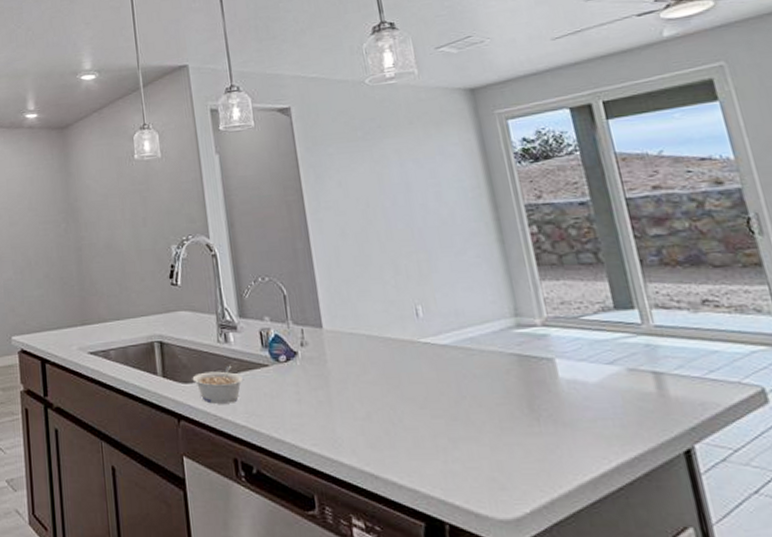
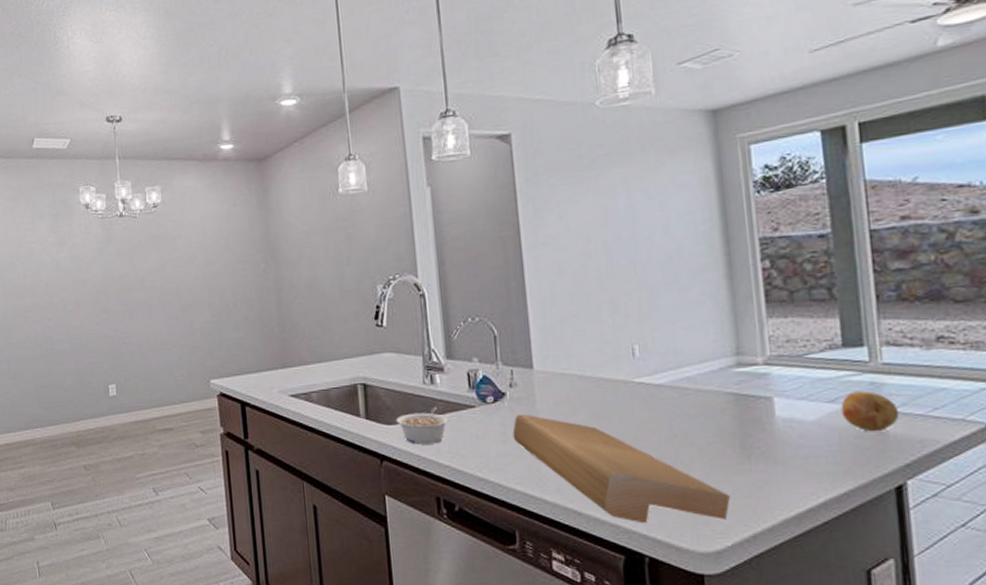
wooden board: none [306,373,525,488] -> present [512,414,730,524]
fruit: none [620,353,678,394] -> present [841,391,900,432]

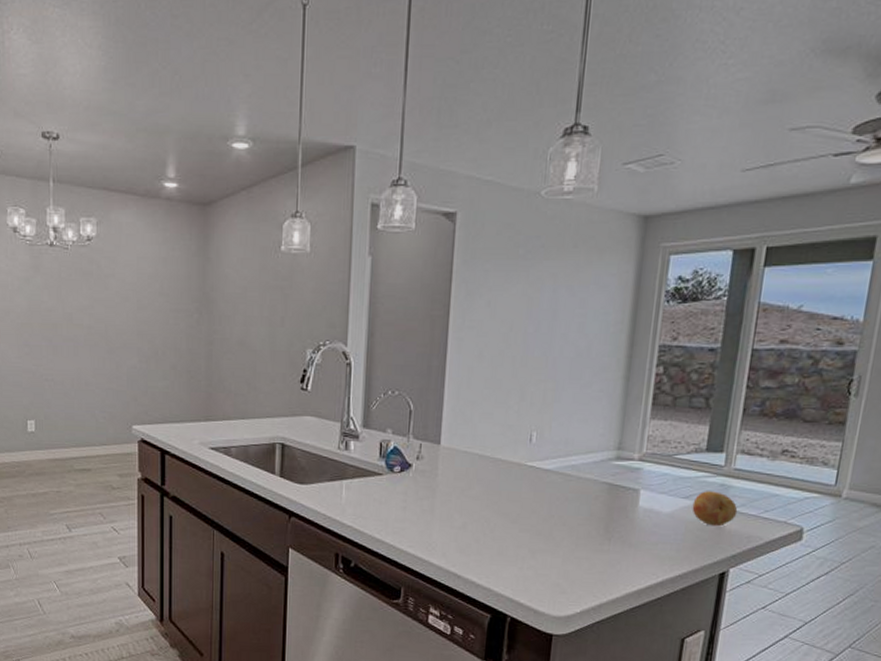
legume: present [396,406,450,445] -> none [308,471,358,505]
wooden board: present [512,414,730,524] -> none [412,485,587,590]

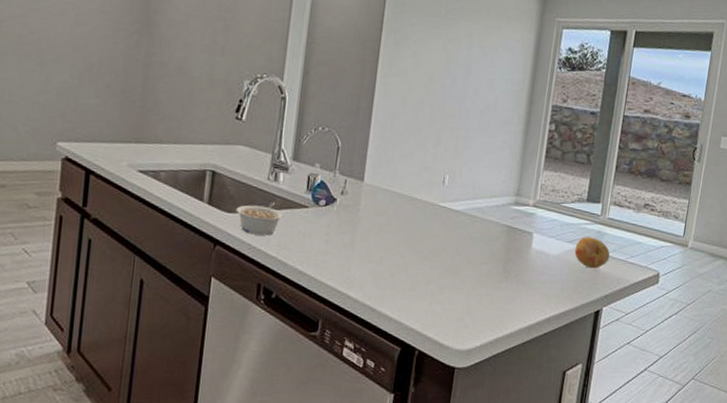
legume: none [308,471,358,505] -> present [236,201,284,236]

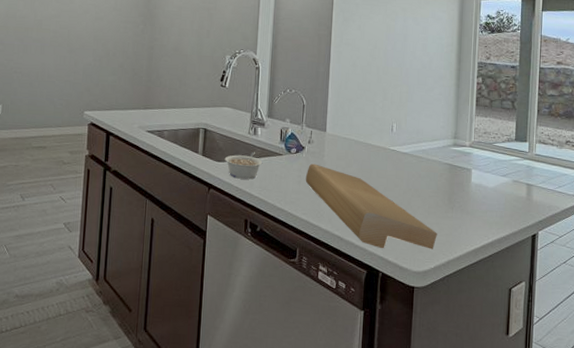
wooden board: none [334,219,487,325] -> present [305,163,437,249]
fruit: present [574,237,610,269] -> none [509,171,540,198]

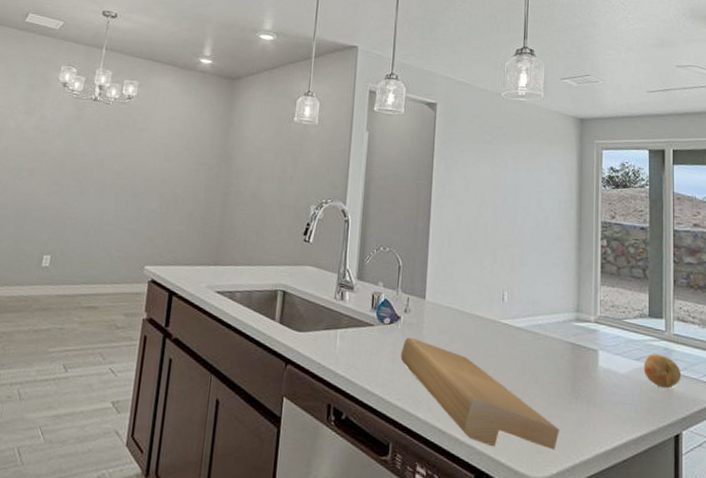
legume: present [224,151,263,180] -> none [305,320,351,355]
fruit: none [509,171,540,198] -> present [643,354,682,389]

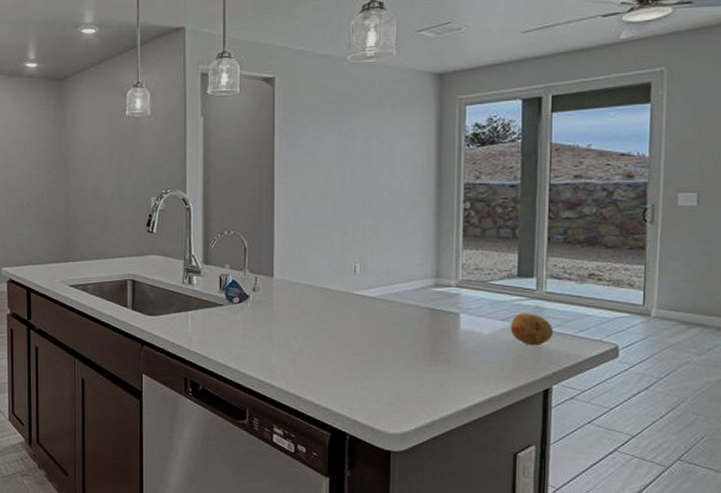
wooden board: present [400,337,559,450] -> none [252,314,418,408]

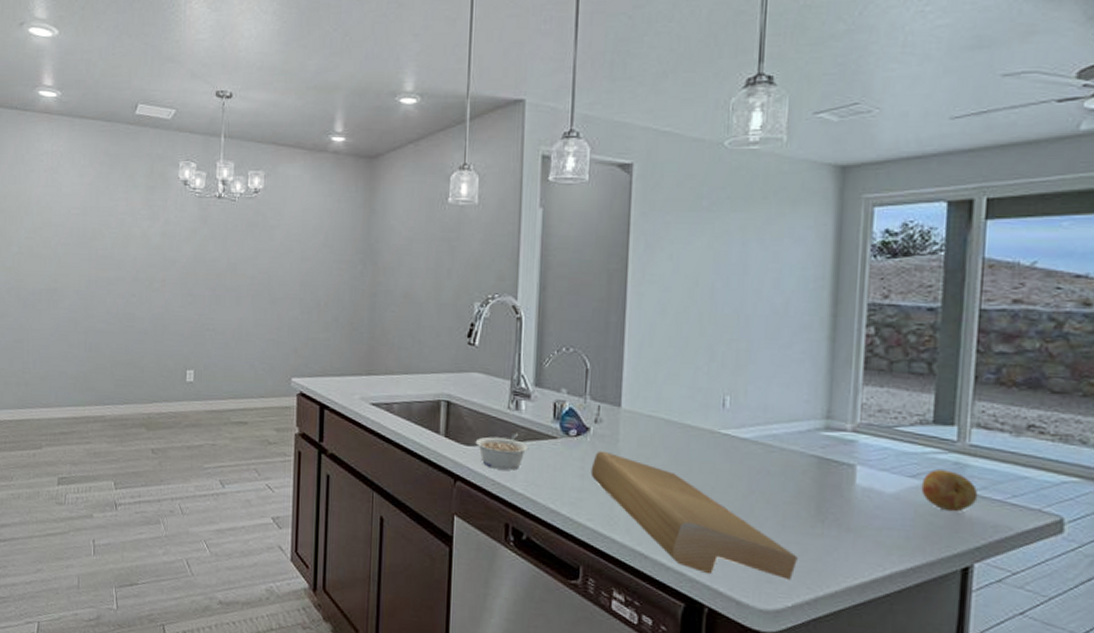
legume: none [157,303,201,334] -> present [475,432,529,470]
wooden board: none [252,314,418,408] -> present [590,451,798,580]

